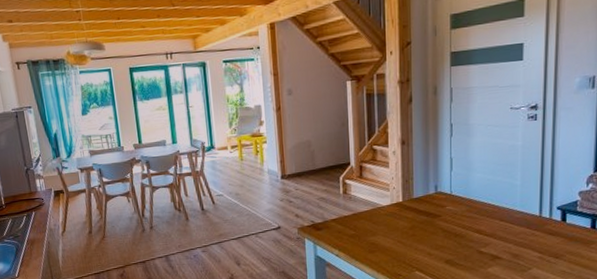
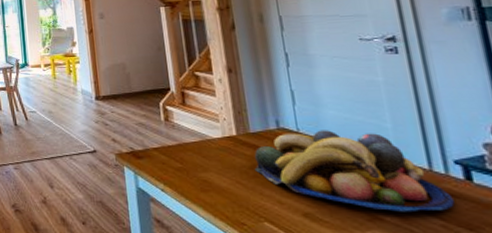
fruit bowl: none [413,190,551,251] -> present [254,130,455,212]

